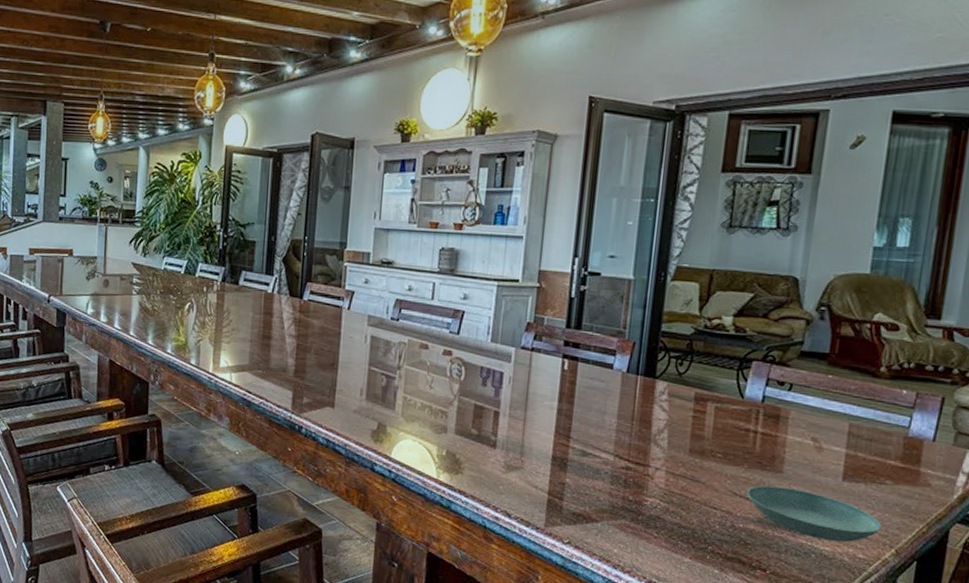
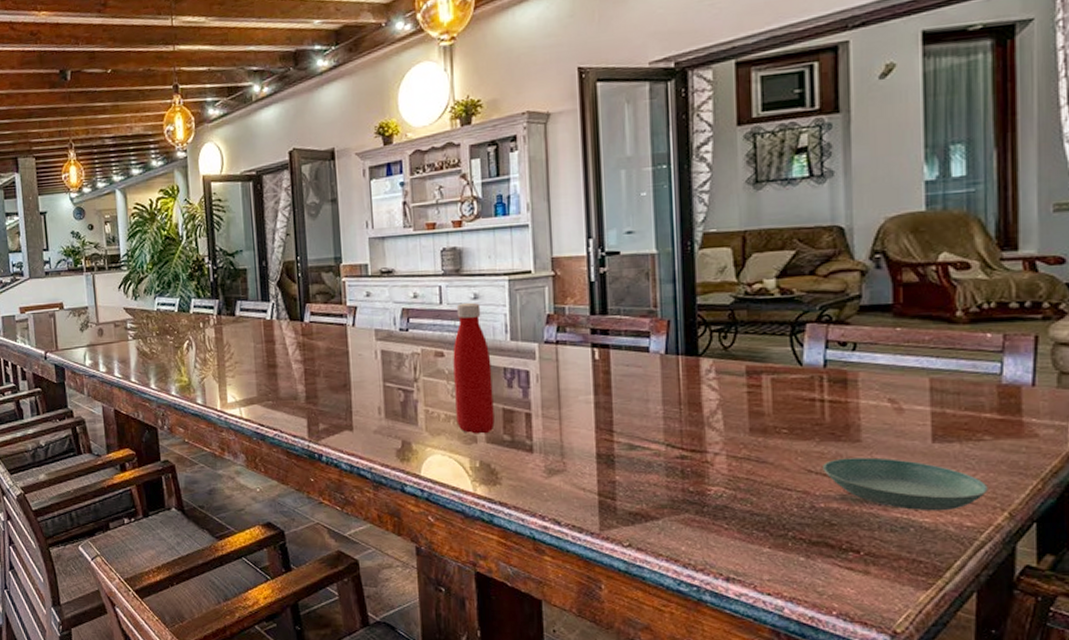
bottle: none [431,302,471,426] -> present [453,303,495,434]

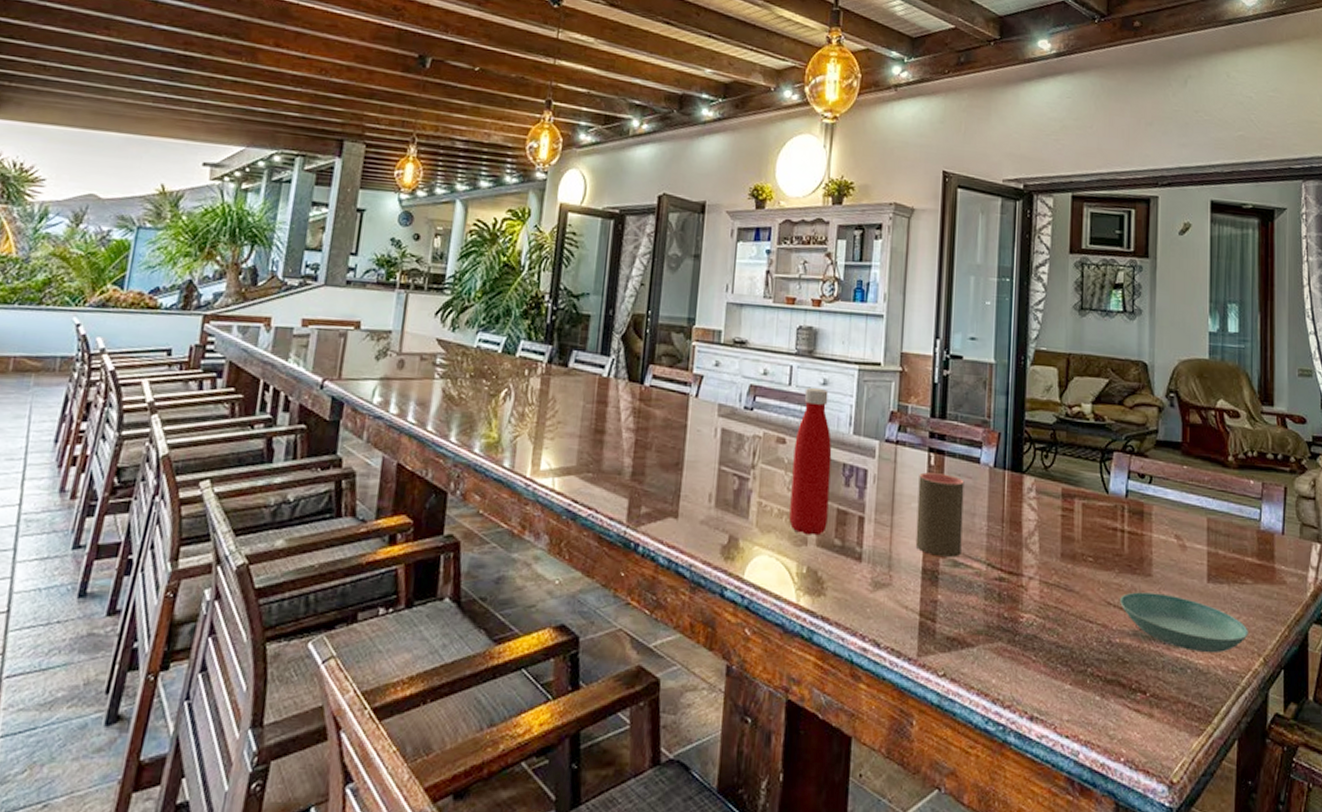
cup: none [584,366,637,442] -> present [915,472,965,557]

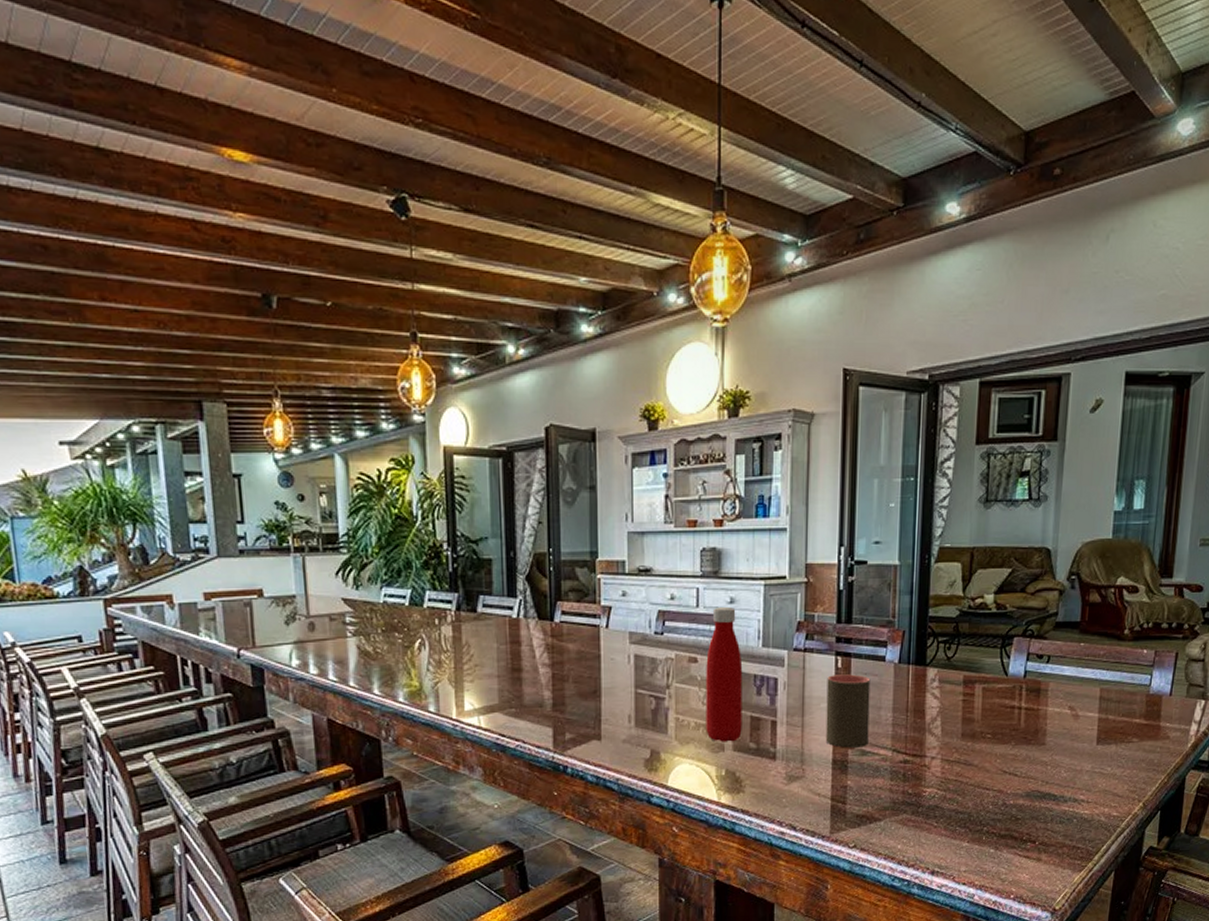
saucer: present [1120,592,1249,654] -> none [1015,758,1131,804]

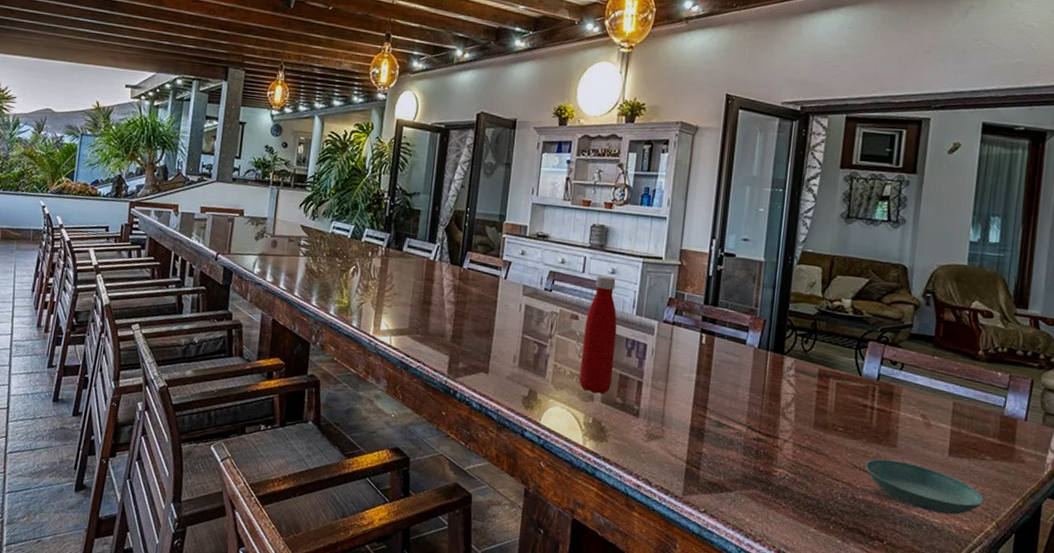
cup: present [825,674,871,748] -> none [685,349,731,420]
saucer: none [1015,758,1131,804] -> present [865,459,984,515]

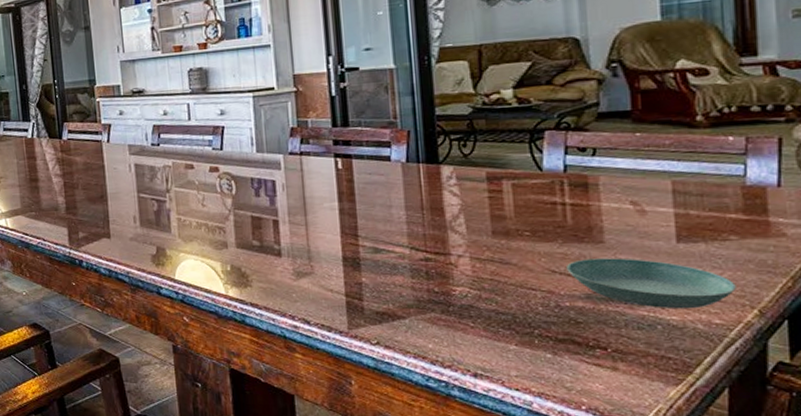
bottle: present [579,275,618,394] -> none [202,118,244,240]

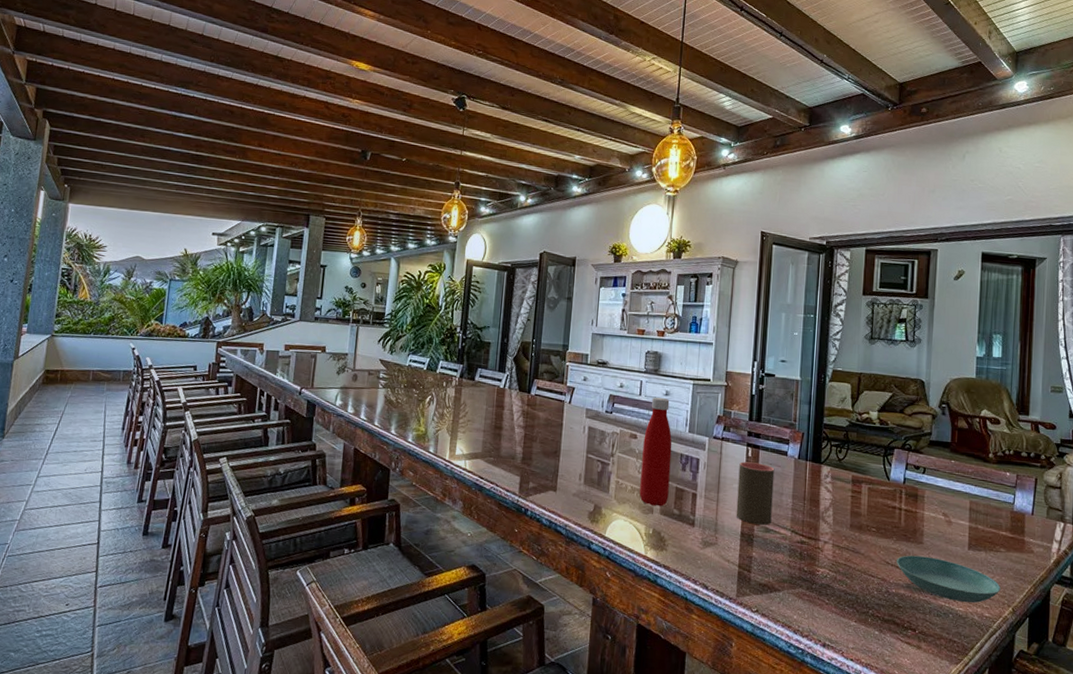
bottle: none [202,118,244,240] -> present [639,397,672,507]
cup: none [328,174,381,246] -> present [736,461,775,525]

